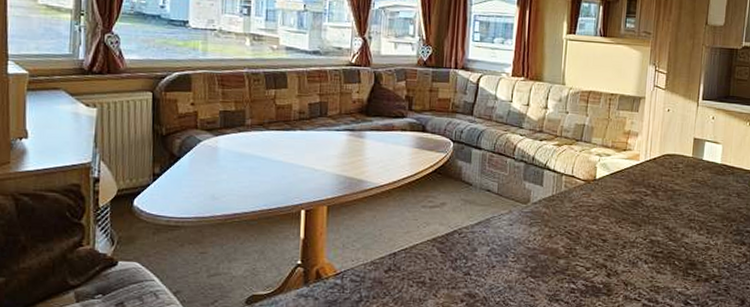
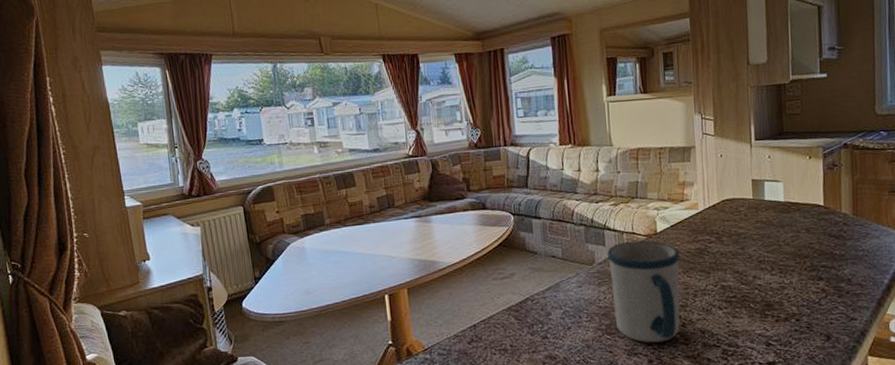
mug: none [541,184,615,291] -> present [606,240,680,343]

